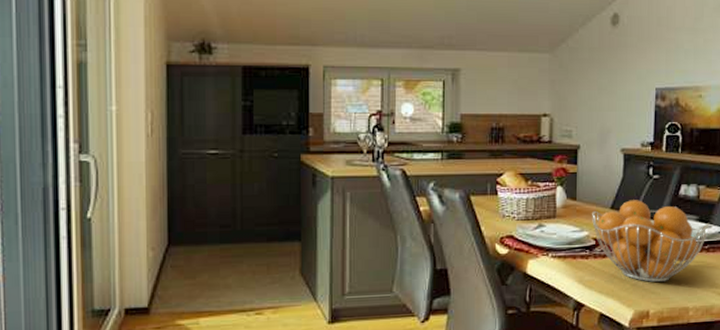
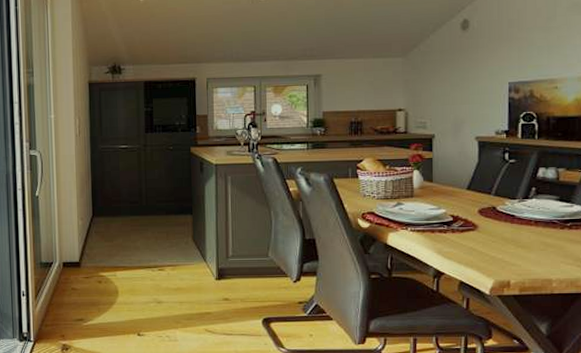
fruit basket: present [592,200,709,282] -> none [449,181,571,255]

